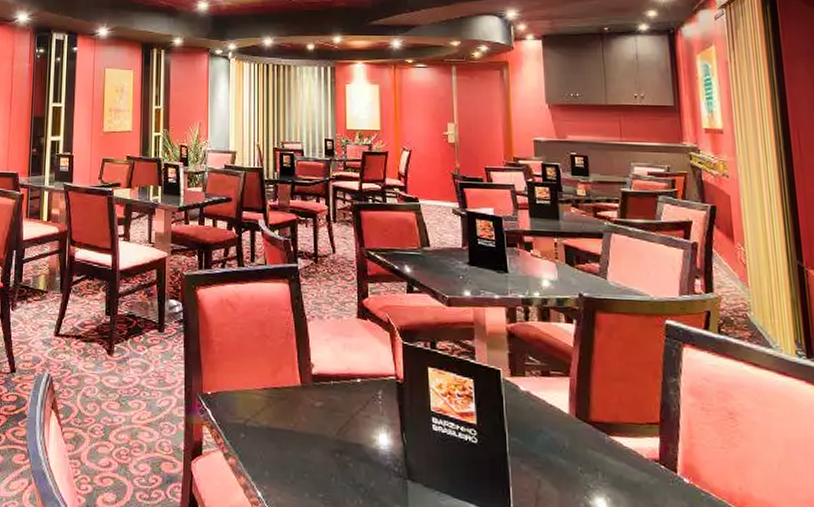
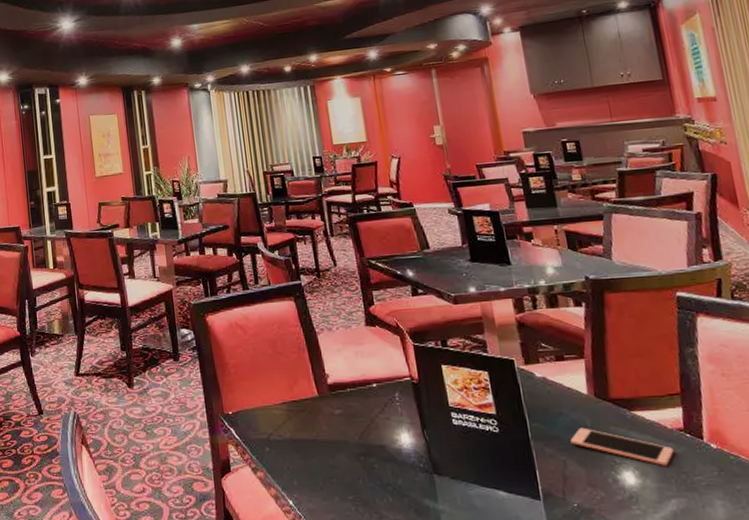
cell phone: none [547,447,648,496] -> present [570,427,674,466]

